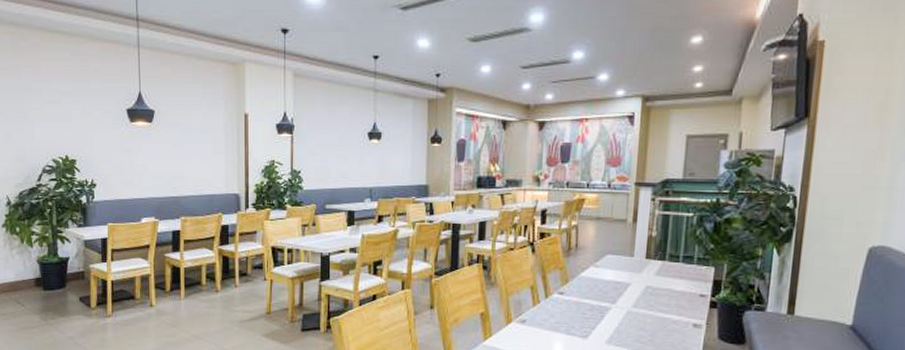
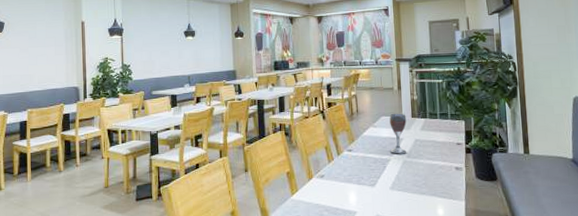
cup: none [612,251,639,303] -> present [389,113,407,154]

